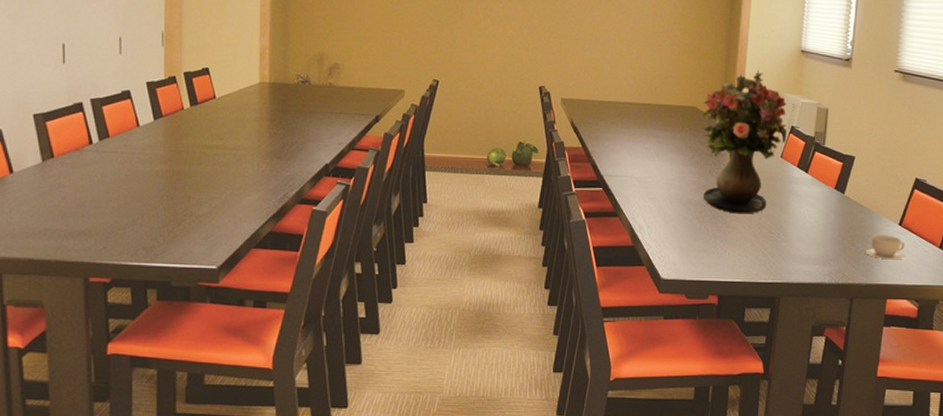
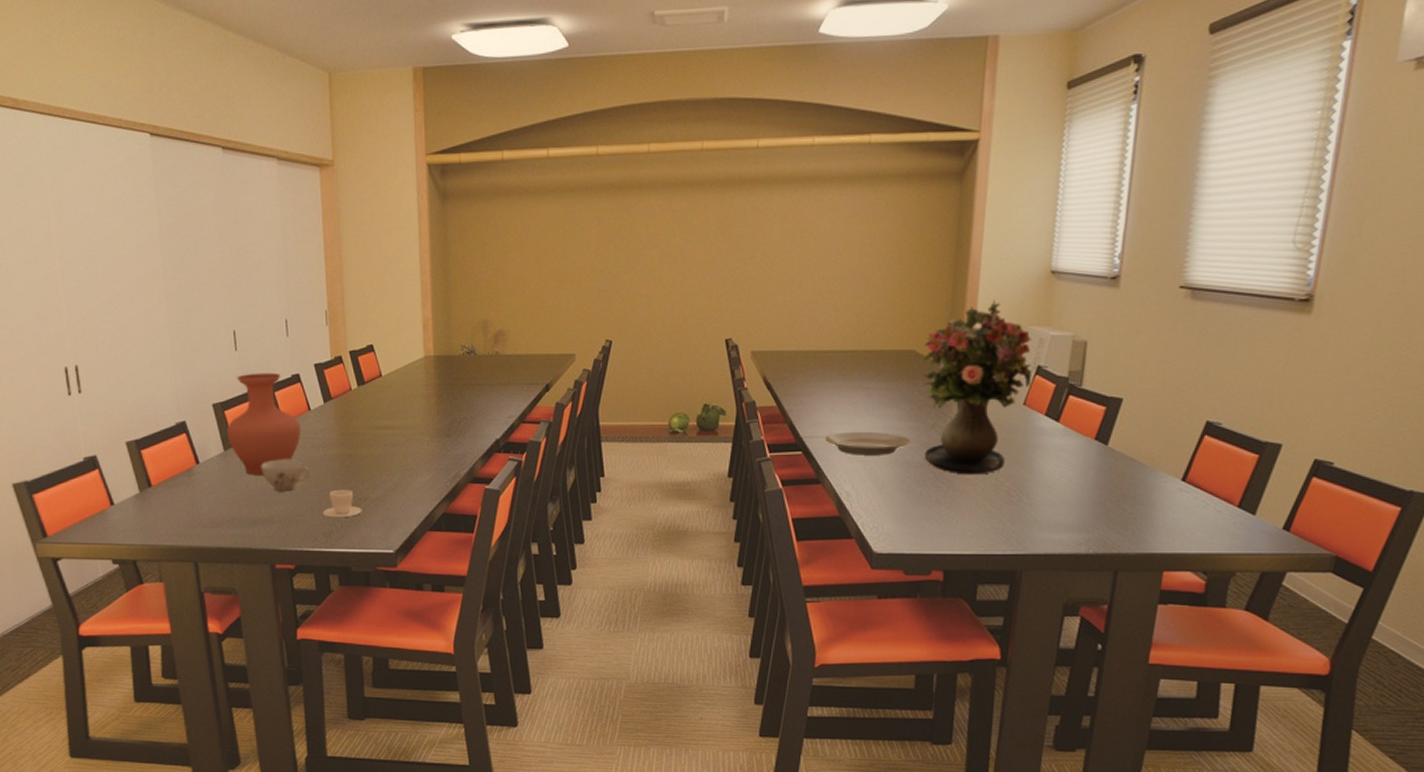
vase: none [47,86,127,187] -> present [227,372,301,475]
teacup: none [82,172,134,205] -> present [261,459,310,492]
teacup: none [145,205,187,233] -> present [323,489,362,518]
plate: none [621,172,693,194] -> present [824,431,911,456]
teacup: present [865,234,905,260] -> none [1134,493,1190,524]

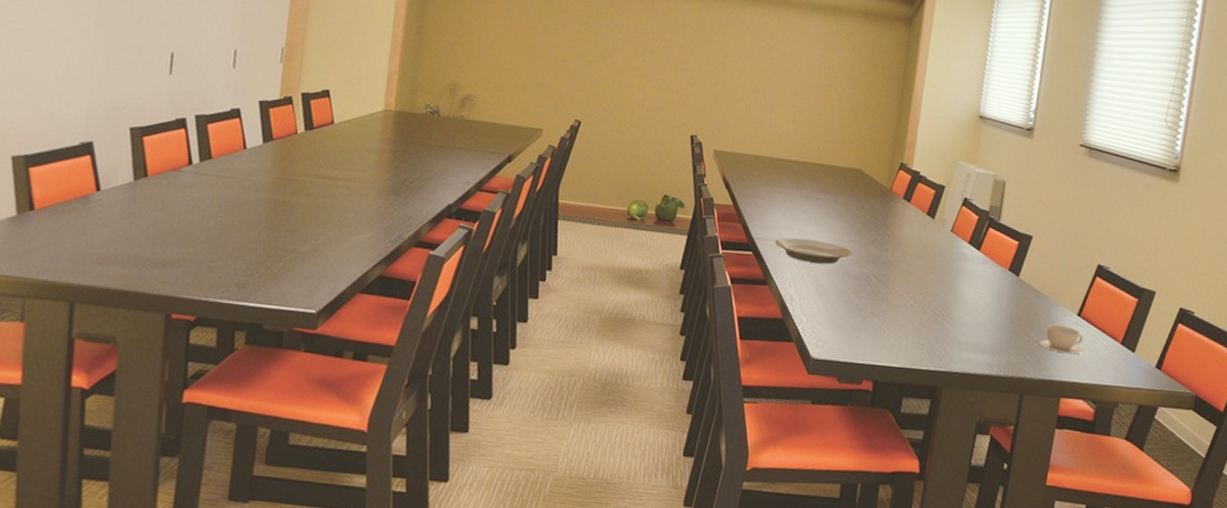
vase: present [227,372,301,475] -> none [141,100,231,212]
teacup: present [261,459,310,492] -> none [175,197,233,234]
teacup: present [323,489,362,518] -> none [240,237,287,269]
bouquet: present [922,300,1033,475] -> none [862,134,960,292]
teacup: none [1134,493,1190,524] -> present [1039,324,1084,354]

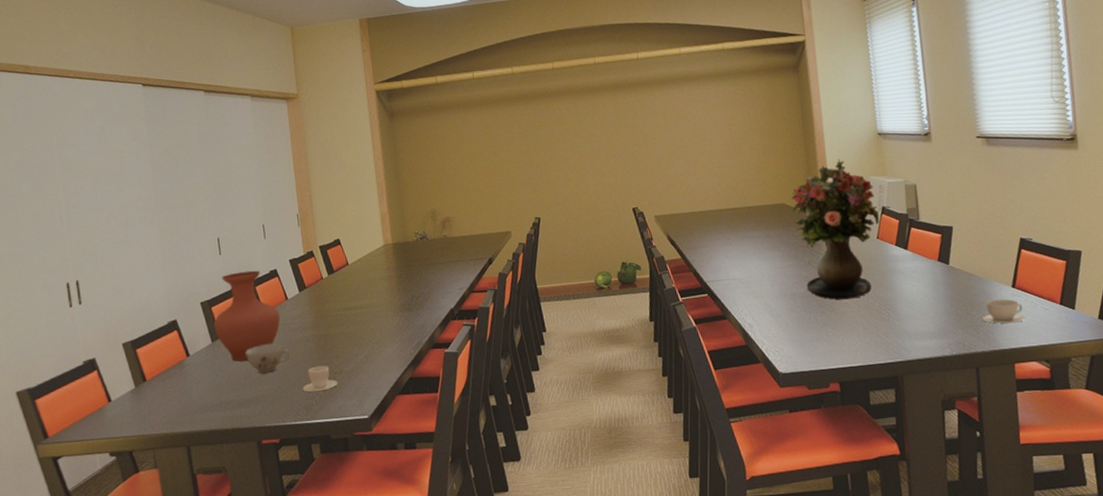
vase: none [141,100,231,212] -> present [214,270,280,362]
teacup: none [175,197,233,234] -> present [246,343,290,374]
teacup: none [240,237,287,269] -> present [303,365,338,392]
plate: present [774,237,852,264] -> none [724,271,794,293]
bouquet: none [862,134,960,292] -> present [791,159,880,300]

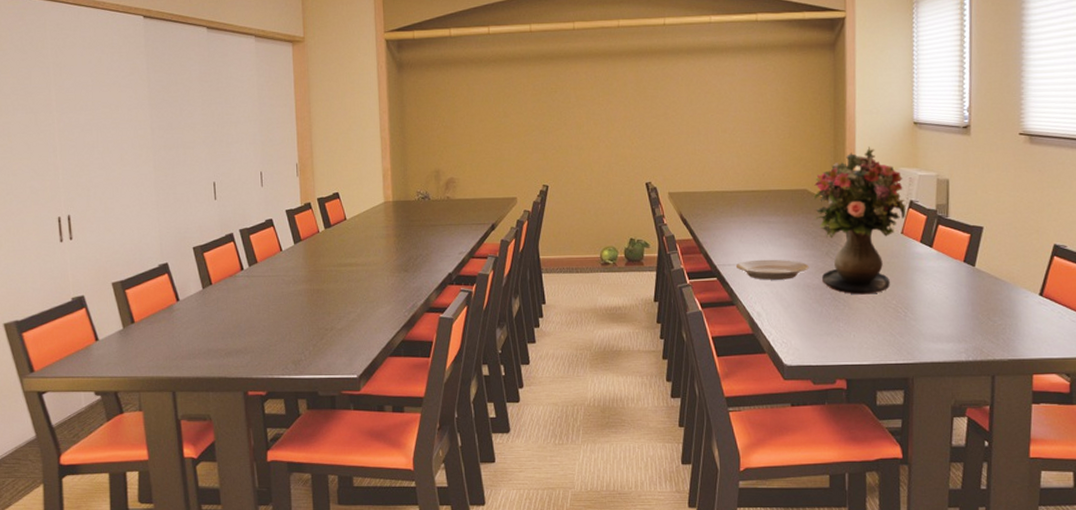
vase: present [214,270,280,362] -> none [205,218,273,310]
teacup: present [246,343,290,374] -> none [236,295,281,325]
teacup: present [303,365,338,392] -> none [292,321,329,347]
plate: none [724,271,794,293] -> present [735,259,809,280]
teacup: present [981,299,1025,324] -> none [1003,306,1049,333]

